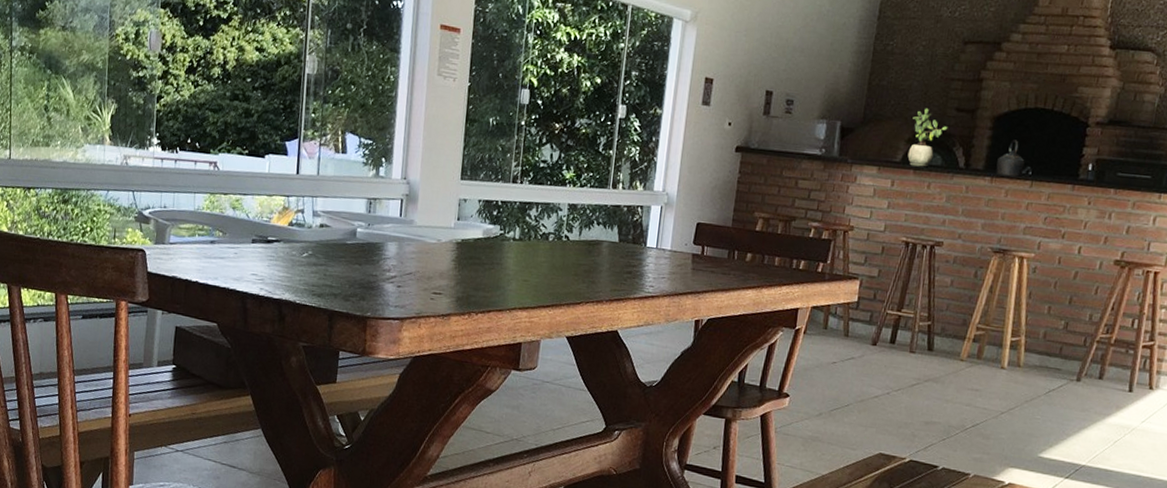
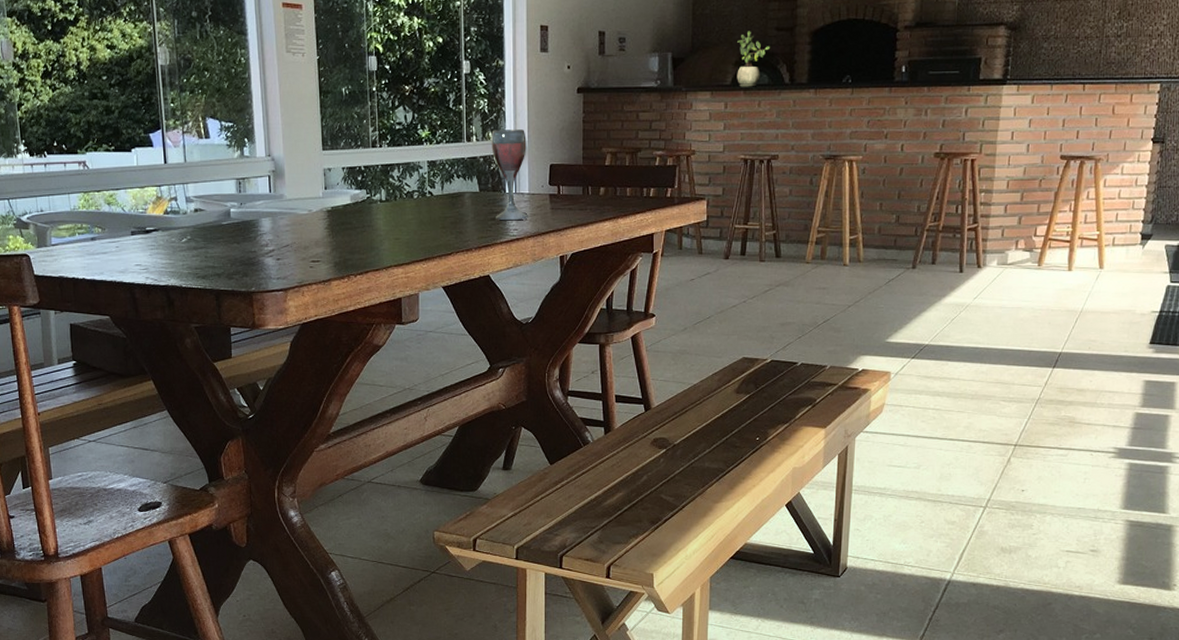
cup: none [632,180,676,277] -> present [491,129,528,221]
kettle: present [996,139,1025,177] -> none [819,51,844,86]

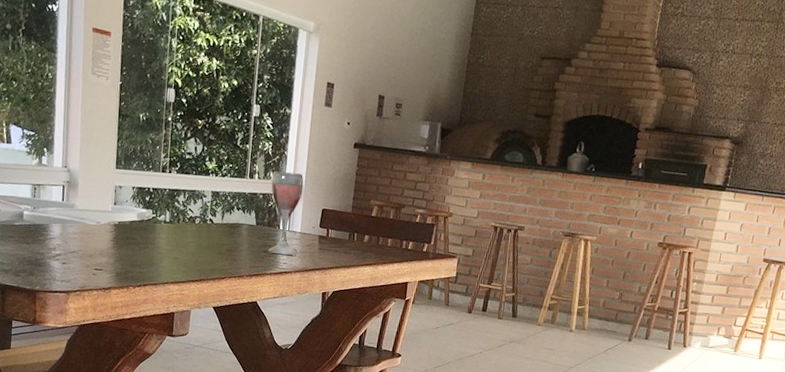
potted plant: present [737,31,770,87] -> none [496,113,528,164]
kettle: none [819,51,844,86] -> present [566,141,590,173]

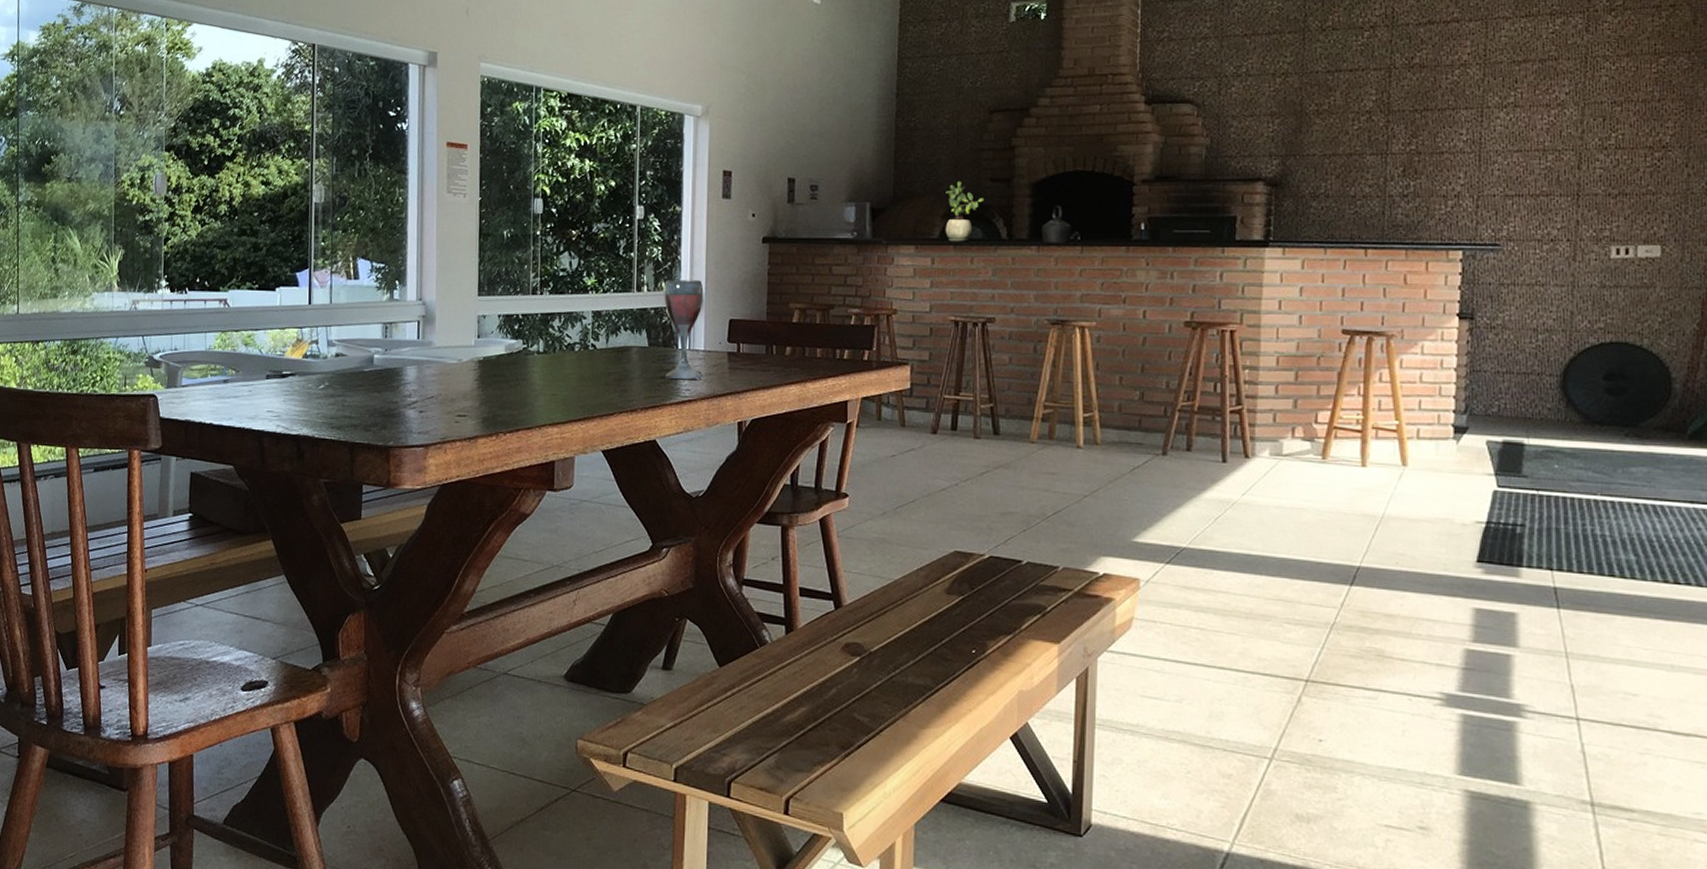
potted plant: none [496,113,528,164] -> present [945,181,983,242]

